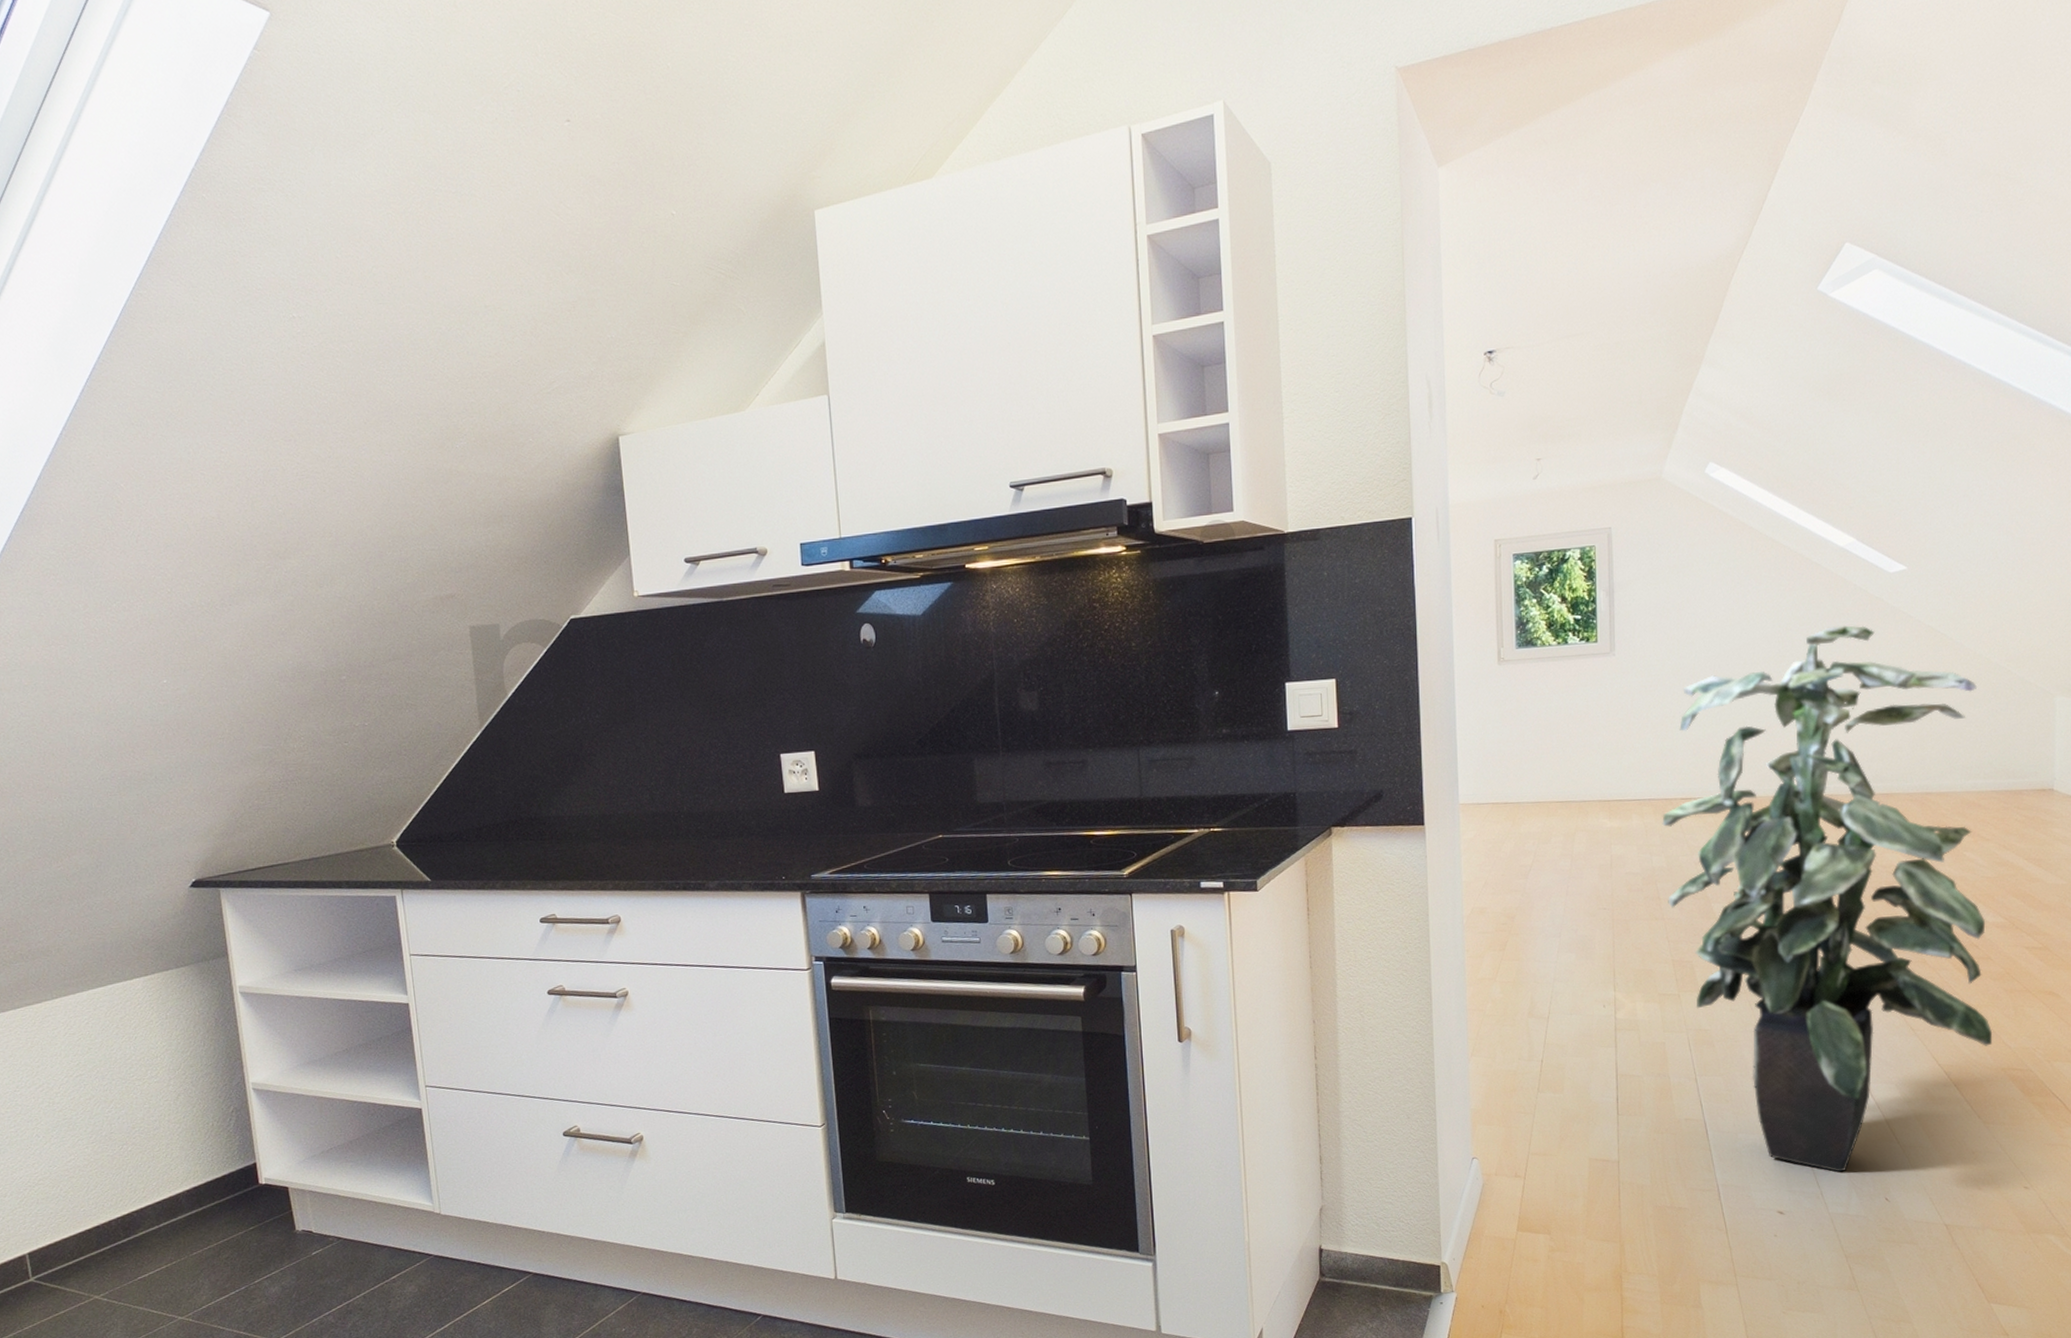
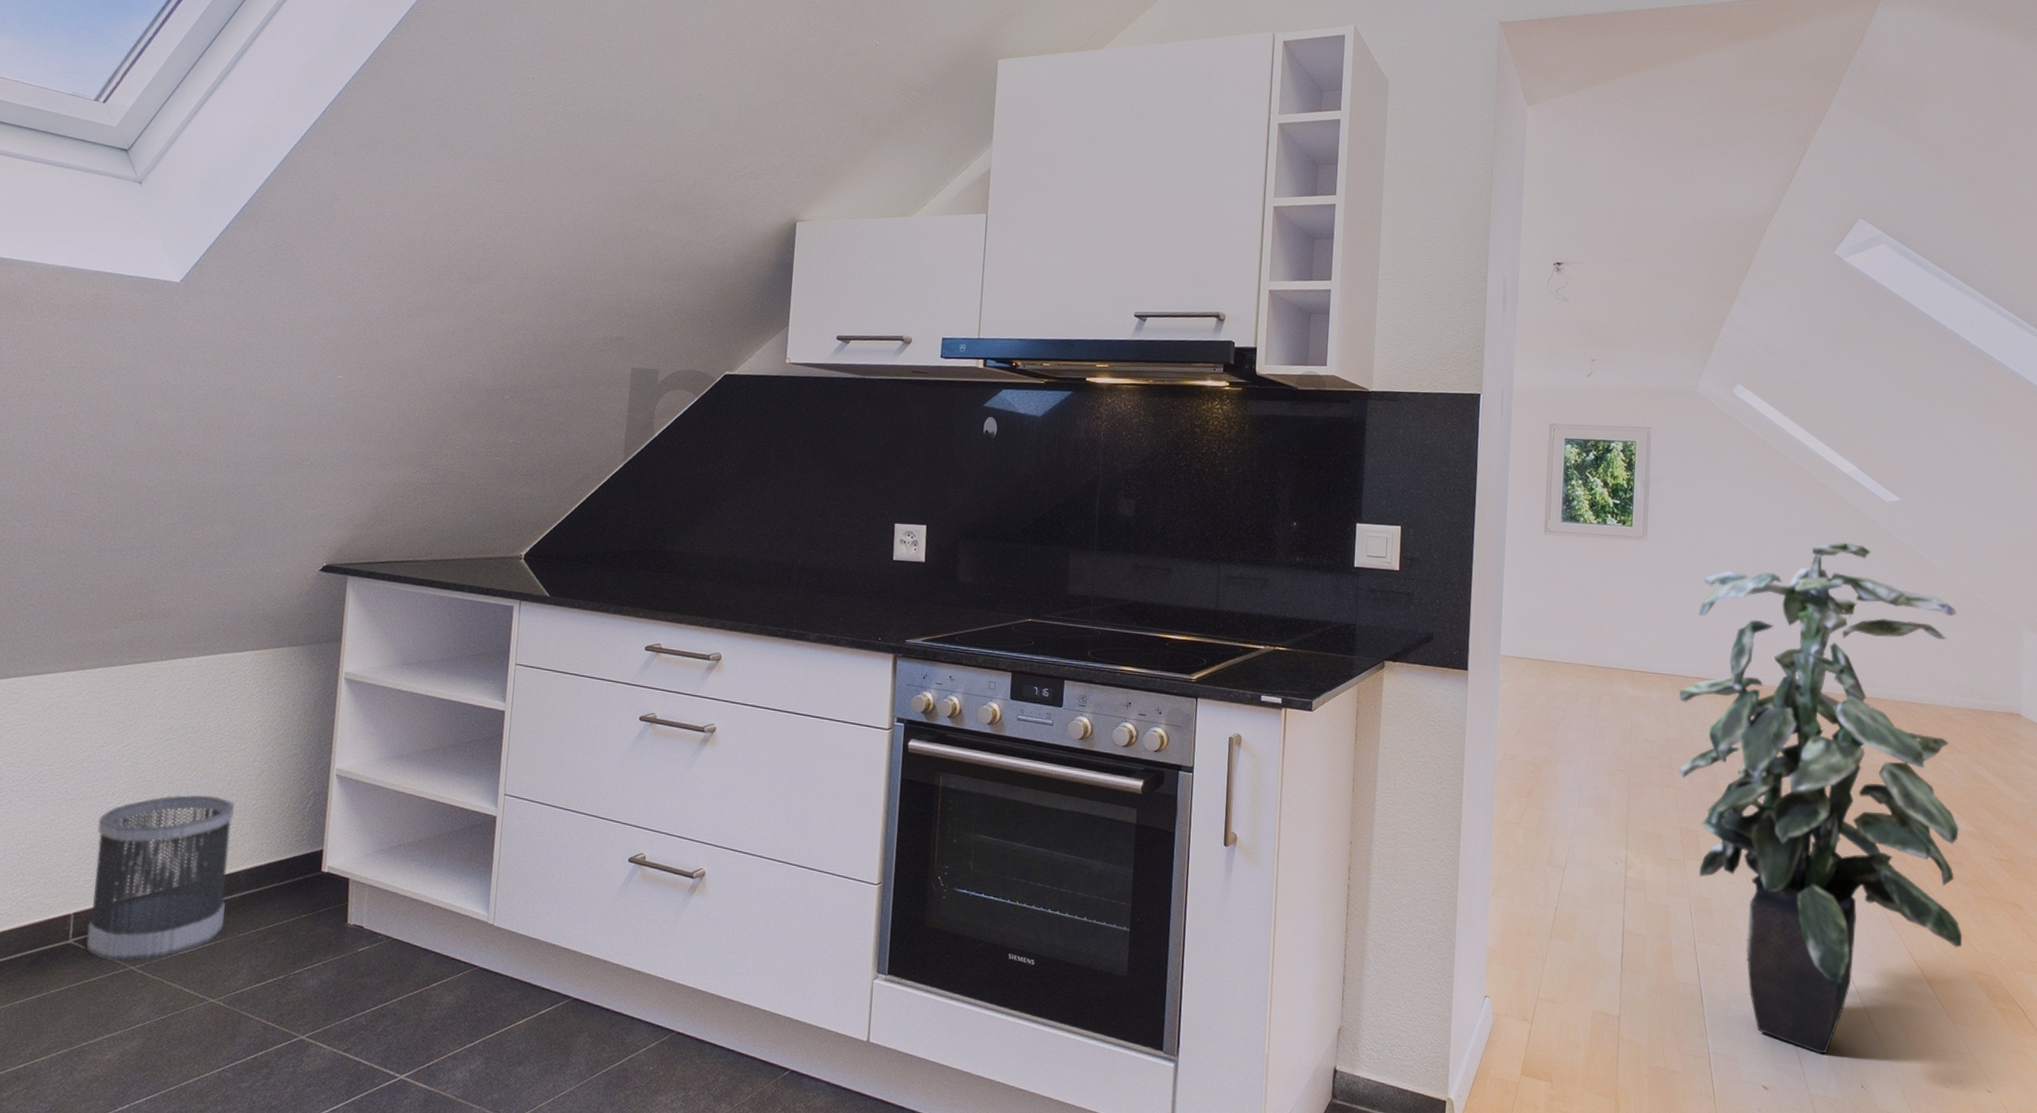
wastebasket: none [29,1124,177,1294] -> present [86,795,234,962]

